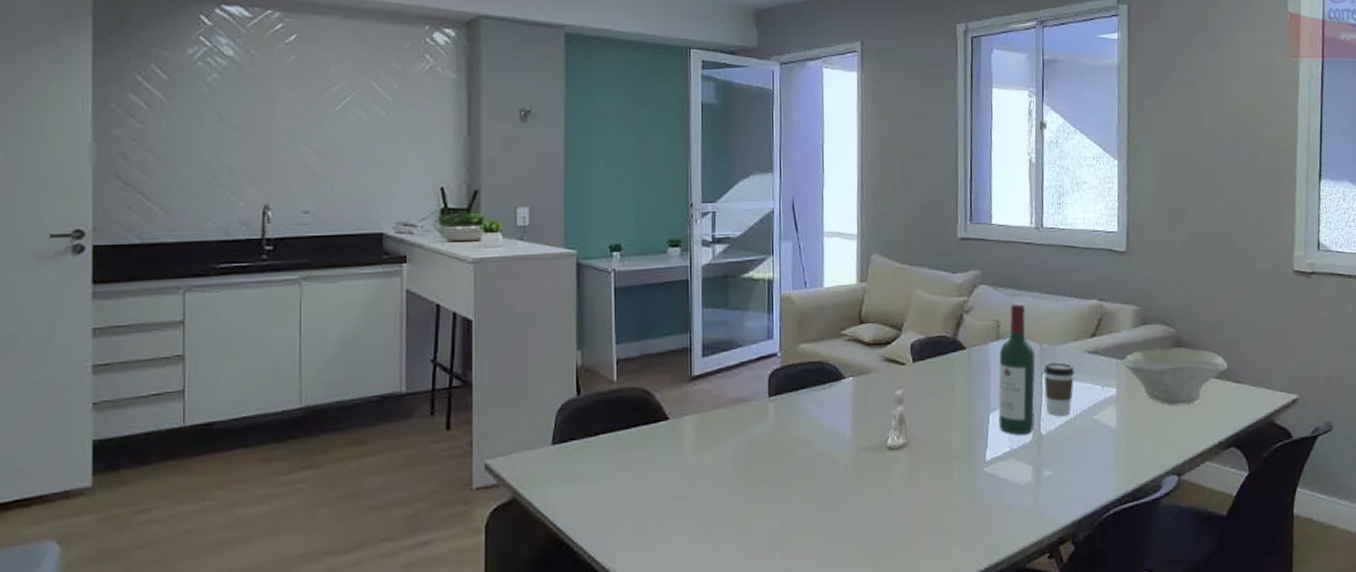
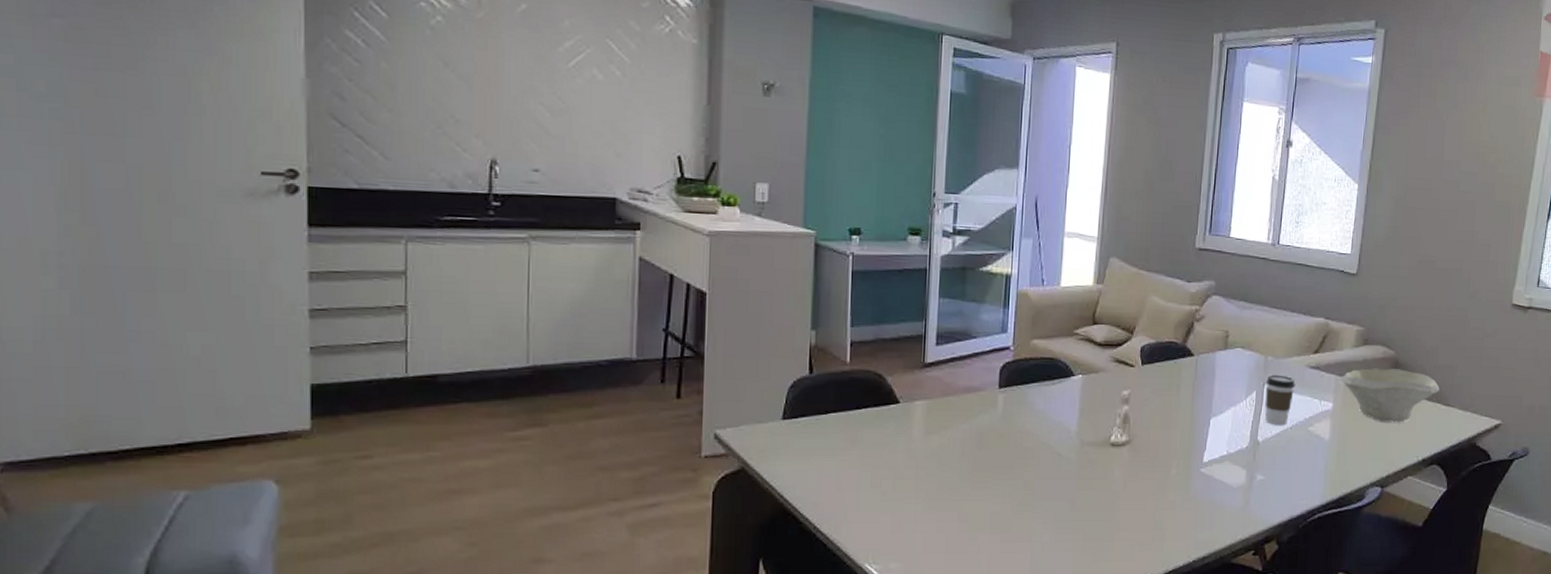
wine bottle: present [998,303,1036,435] -> none [1218,315,1260,440]

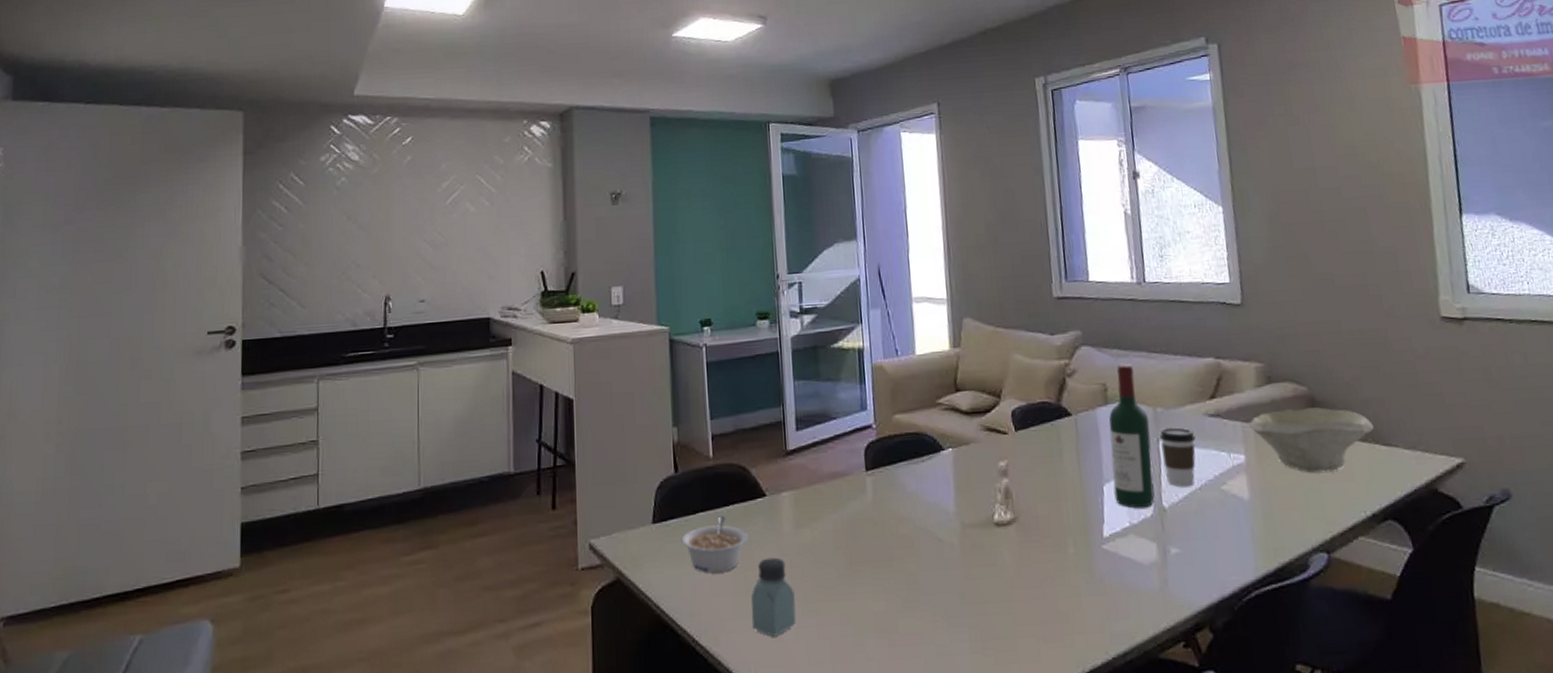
legume: none [810,418,878,468] -> present [681,516,748,573]
saltshaker: none [873,459,918,528] -> present [751,557,796,637]
wine bottle: none [1218,315,1260,440] -> present [1109,364,1155,508]

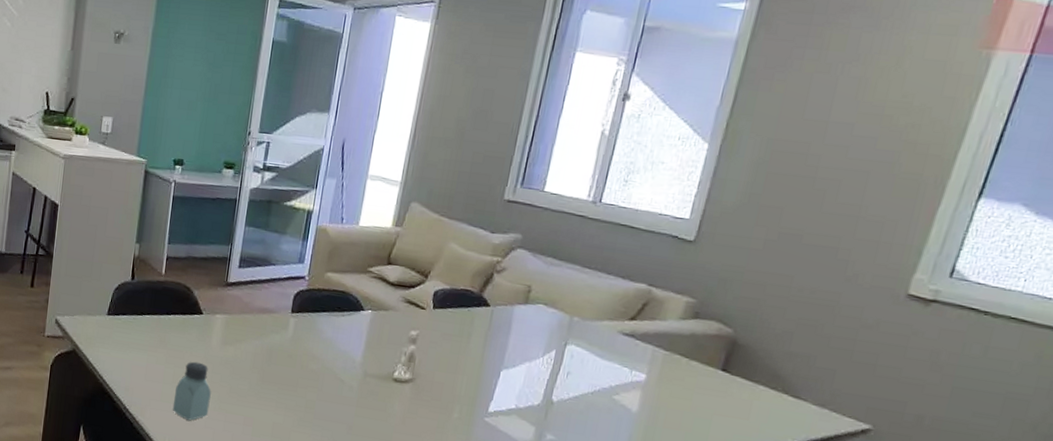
legume: present [681,516,748,573] -> none [128,321,182,364]
wine bottle: present [1109,364,1155,508] -> none [508,272,564,397]
coffee cup: present [1160,427,1196,487] -> none [562,335,604,390]
bowl: present [1248,407,1374,473] -> none [659,342,789,408]

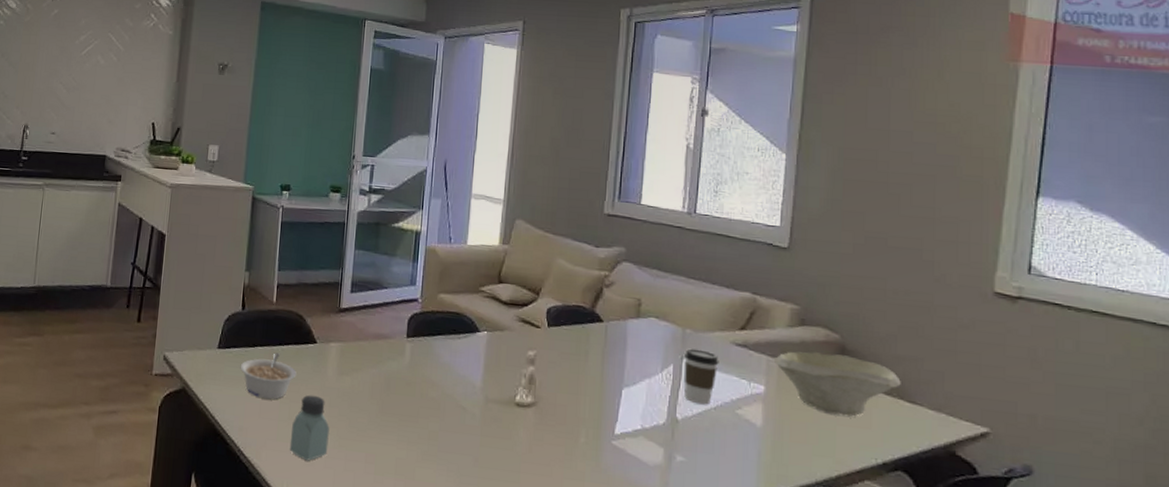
legume: none [128,321,182,364] -> present [240,353,297,399]
coffee cup: none [562,335,604,390] -> present [683,348,719,405]
bowl: none [659,342,789,408] -> present [773,351,901,417]

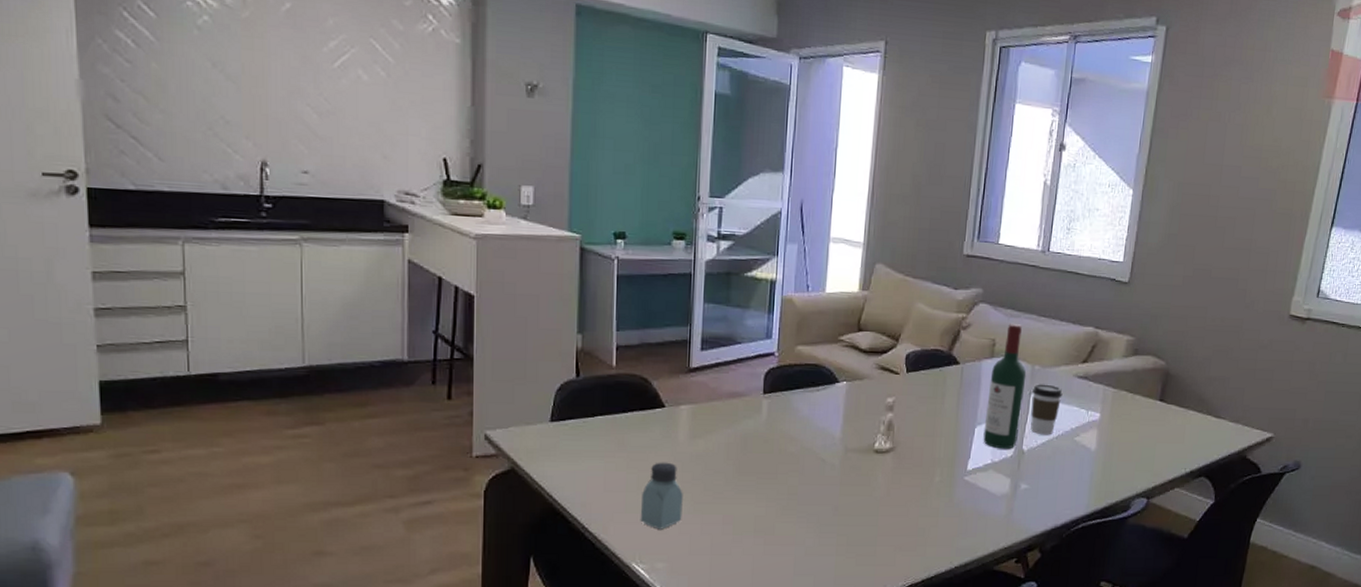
legume: present [240,353,297,399] -> none [578,421,644,470]
wine bottle: none [631,284,677,416] -> present [983,324,1027,449]
bowl: present [773,351,901,417] -> none [1109,379,1211,434]

